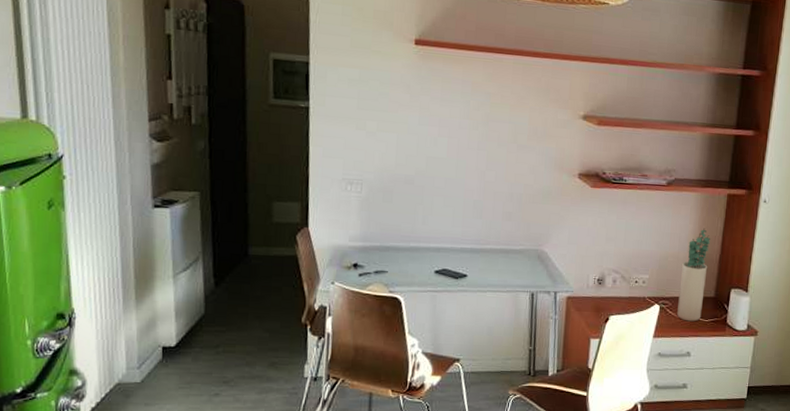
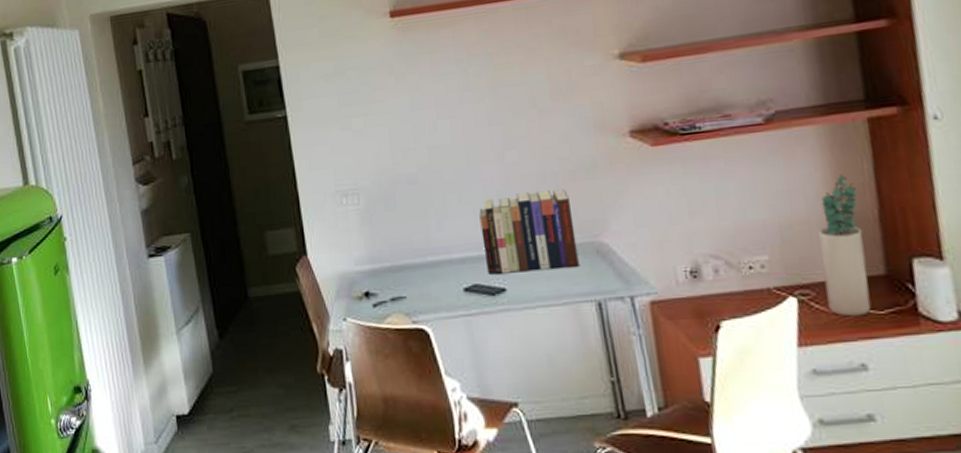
books: none [456,205,527,266] -> present [479,189,580,275]

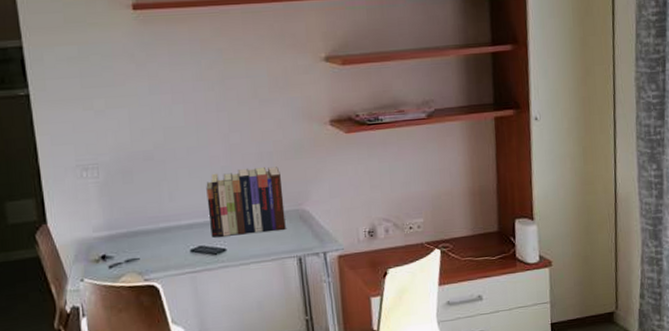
vase: present [818,174,872,317] -> none [457,158,488,263]

